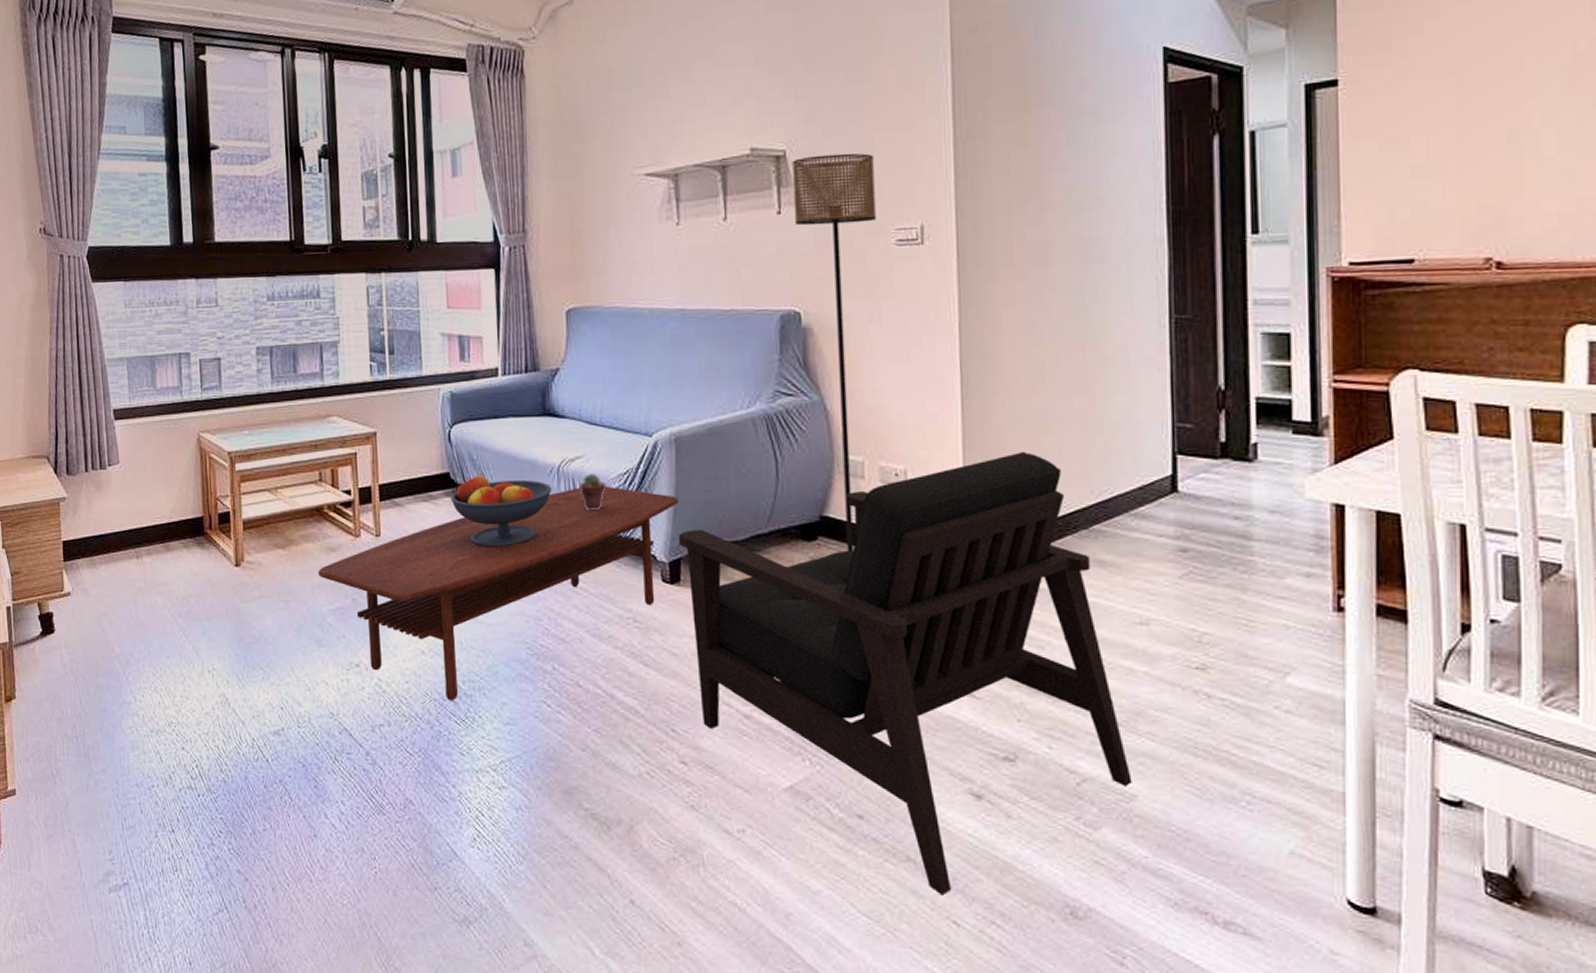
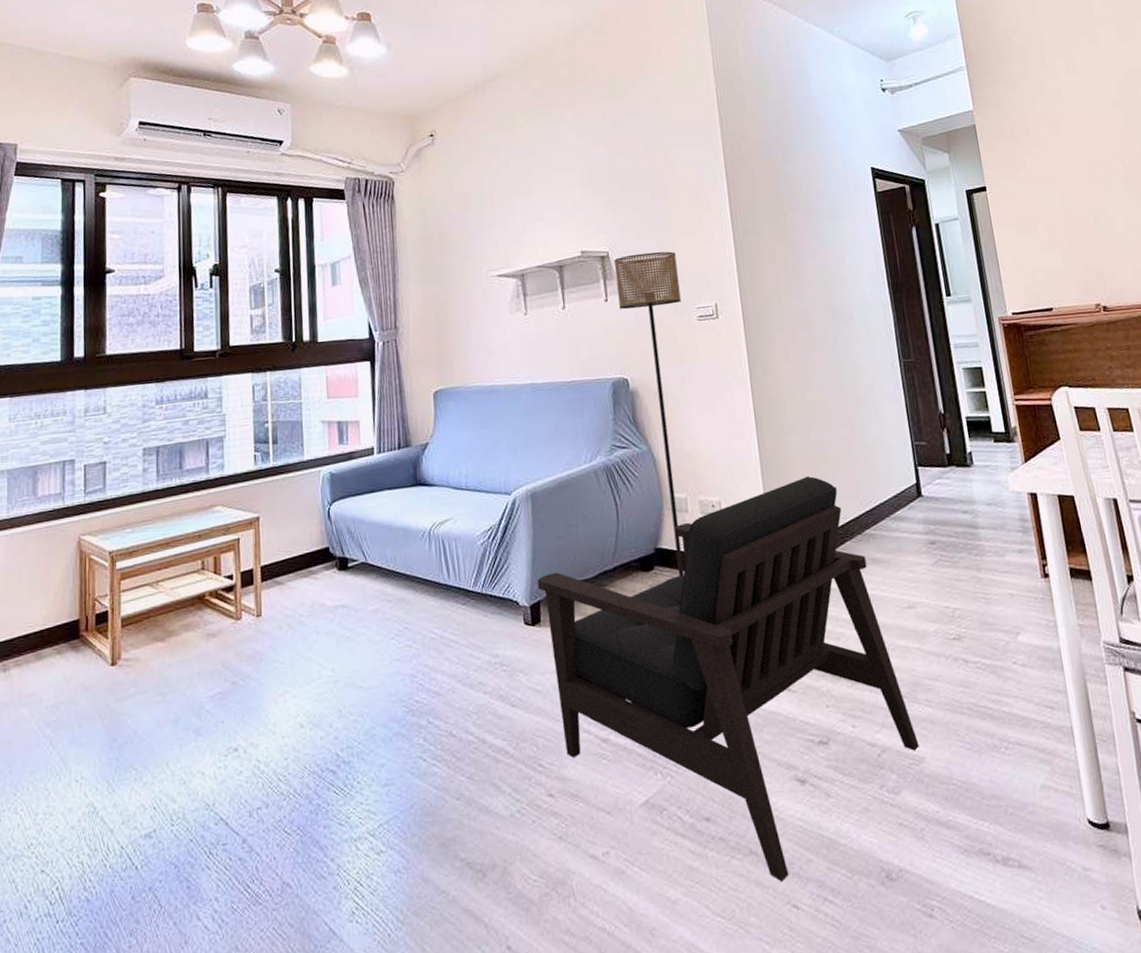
coffee table: present [317,486,679,701] -> none [197,543,537,771]
fruit bowl: present [450,475,552,547] -> none [329,545,424,614]
potted succulent: present [579,474,607,511] -> none [448,533,473,568]

